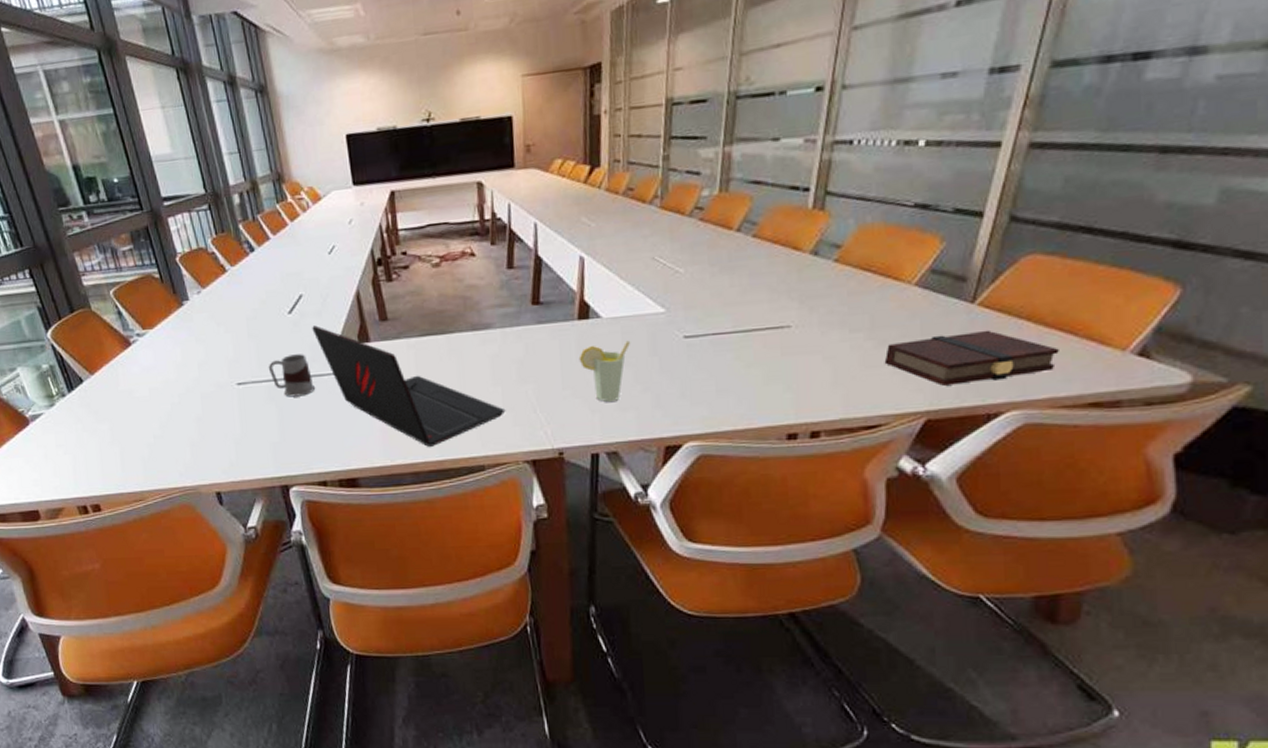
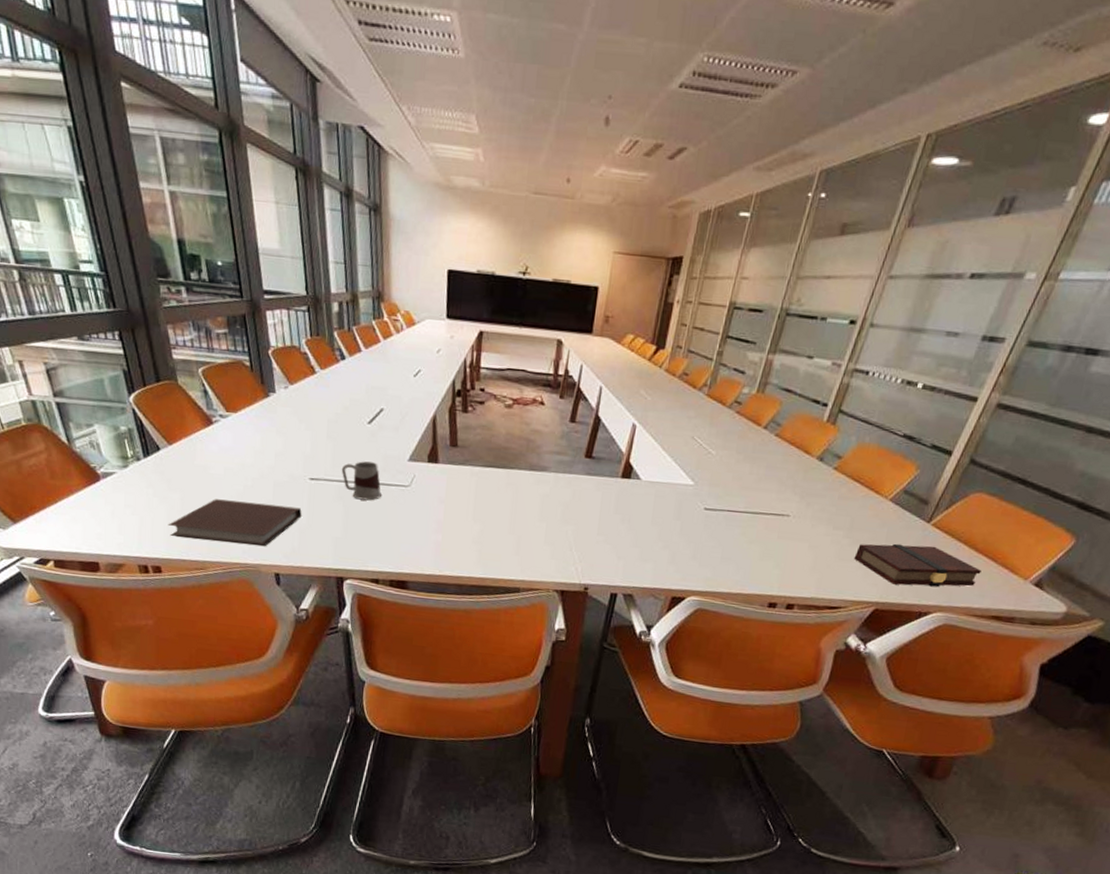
notebook: none [101,417,235,470] -> present [168,499,302,547]
laptop: present [312,325,506,447] -> none [387,439,546,565]
cup: present [578,340,631,402] -> none [615,501,661,552]

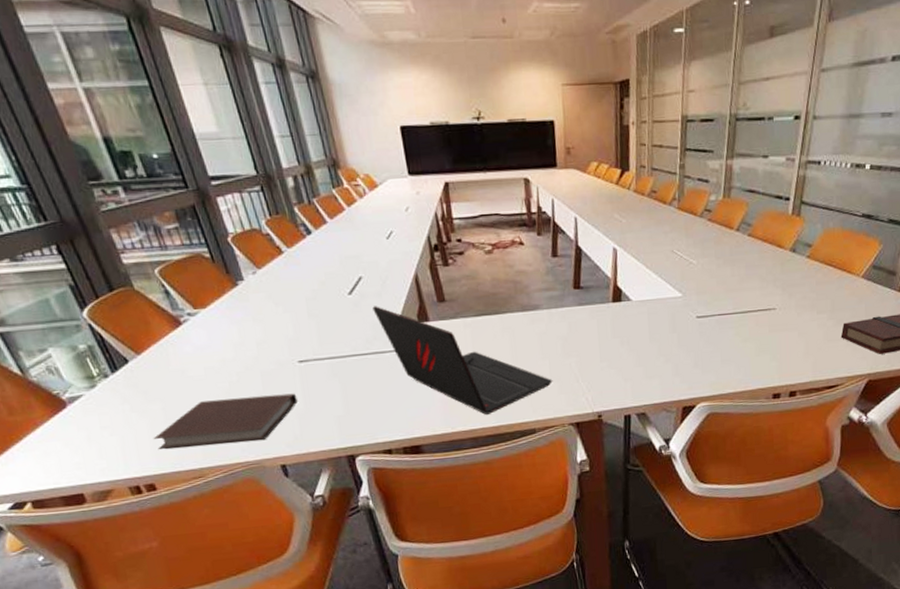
mug: present [341,461,383,501] -> none [329,332,378,373]
laptop: none [387,439,546,565] -> present [372,306,553,415]

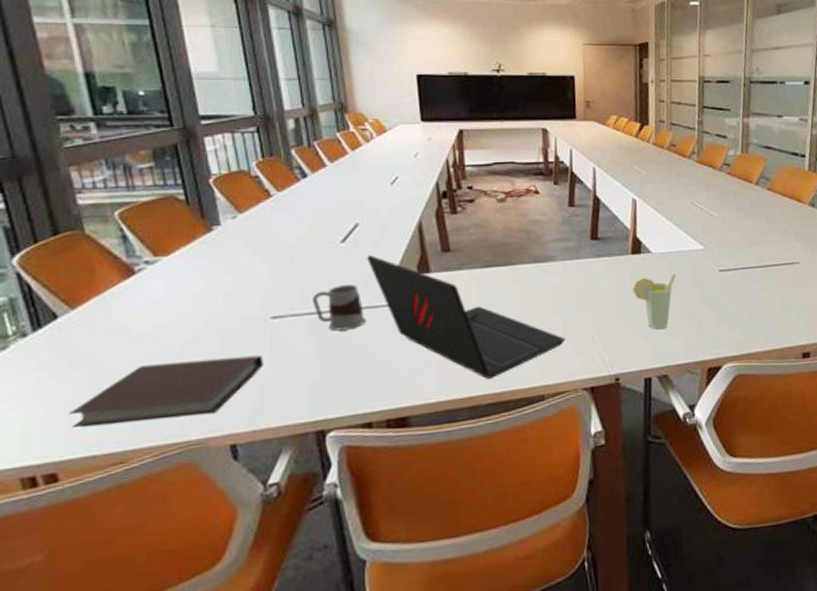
mug: none [329,332,378,373] -> present [311,284,367,331]
cup: none [613,320,656,372] -> present [632,273,677,329]

